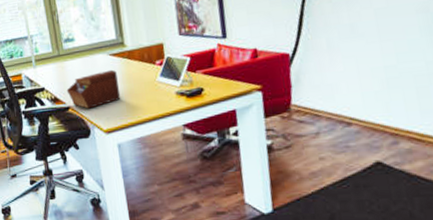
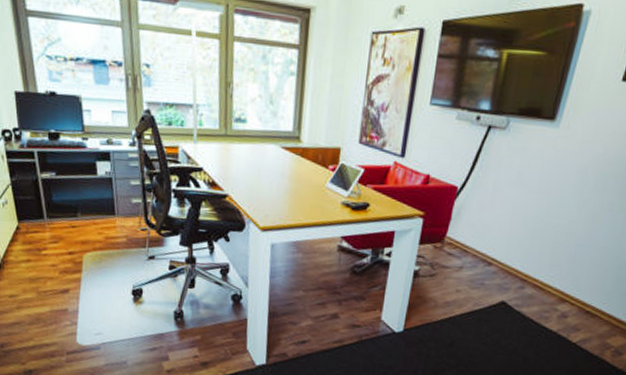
sewing box: present [66,69,121,109] -> none [227,164,286,202]

